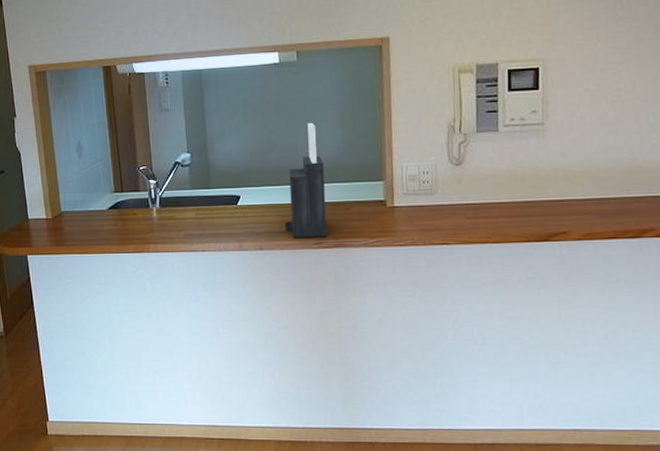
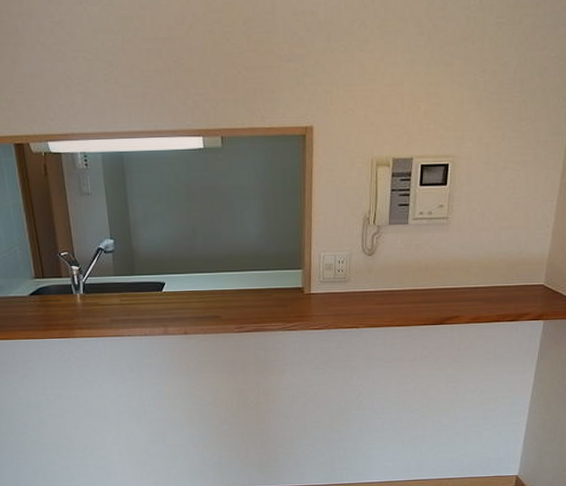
knife block: present [284,122,327,238] -> none [208,211,248,323]

